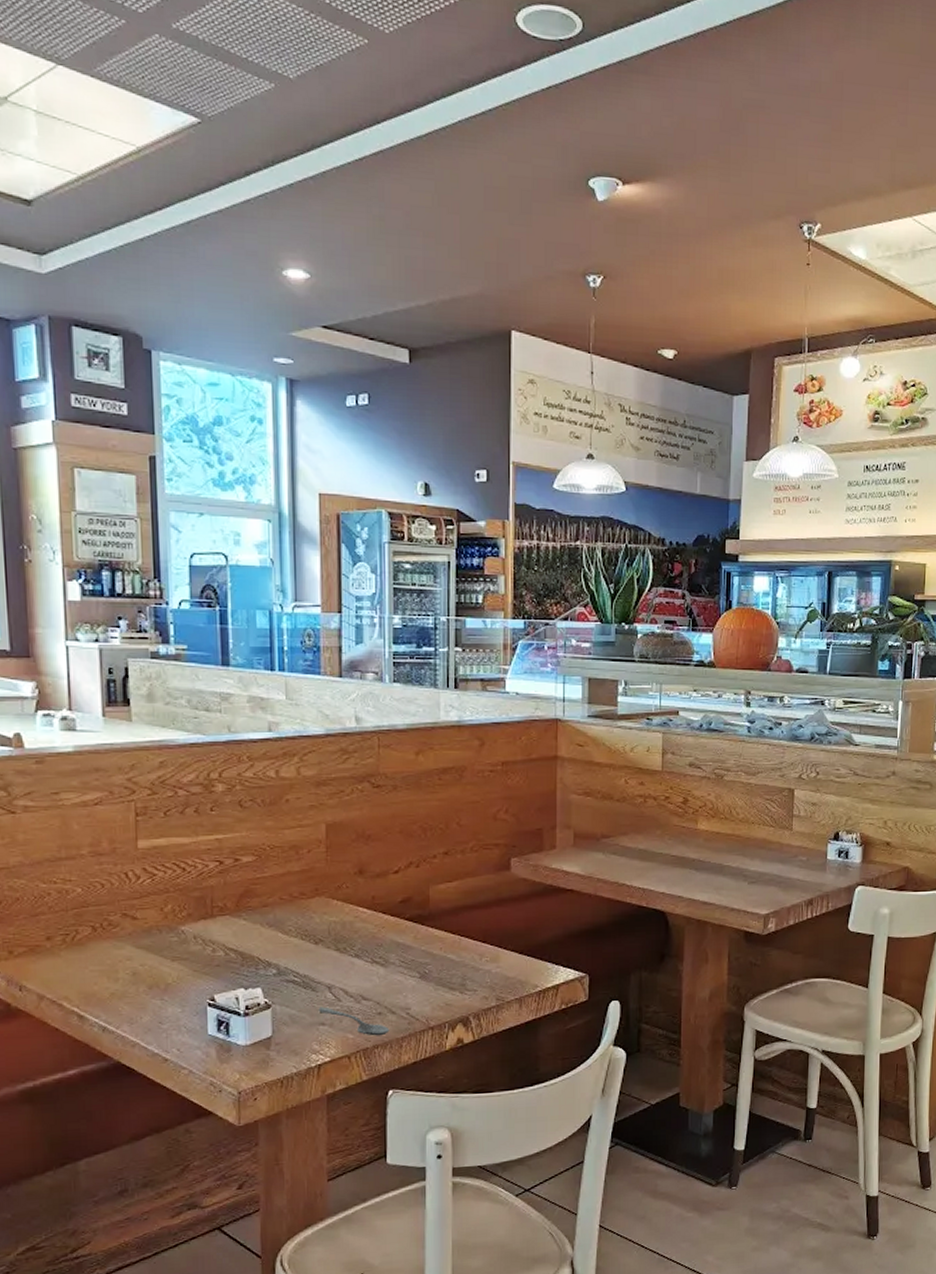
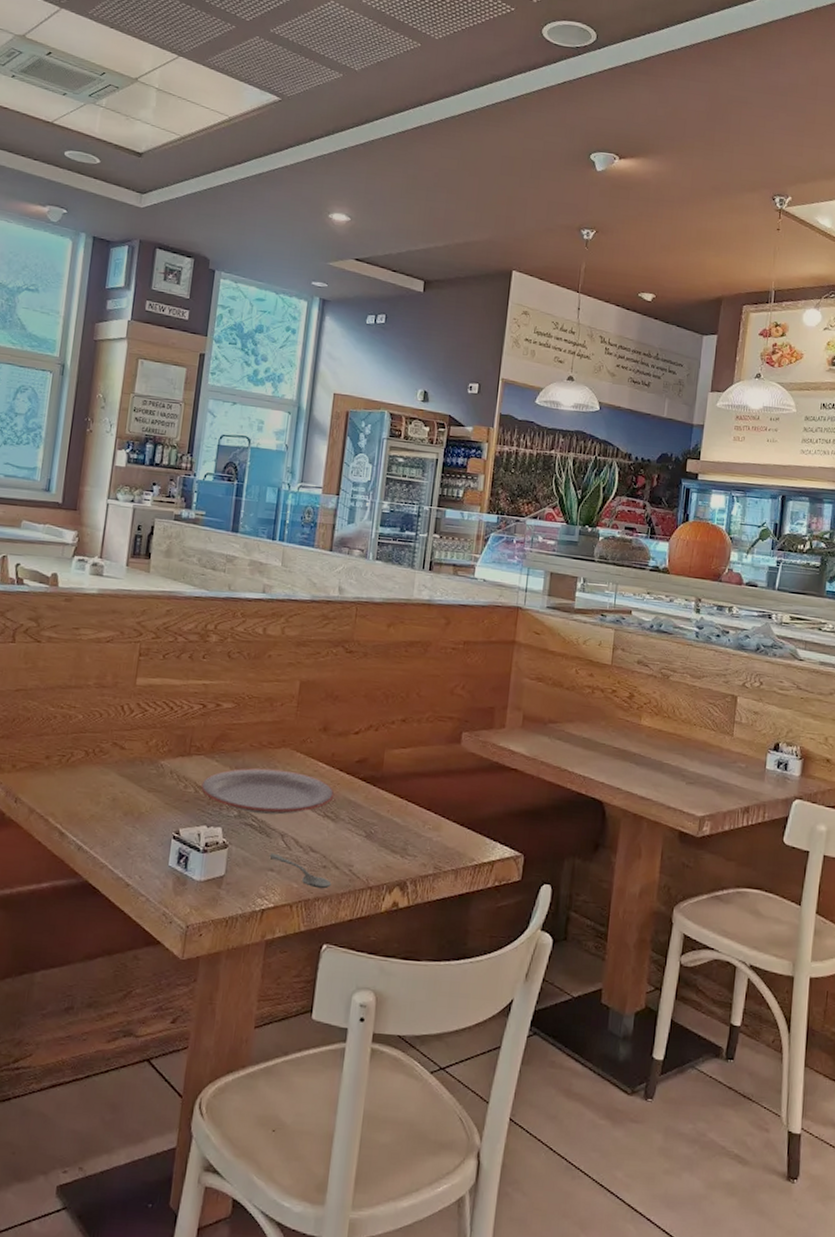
plate: none [231,920,381,968] -> present [201,768,335,815]

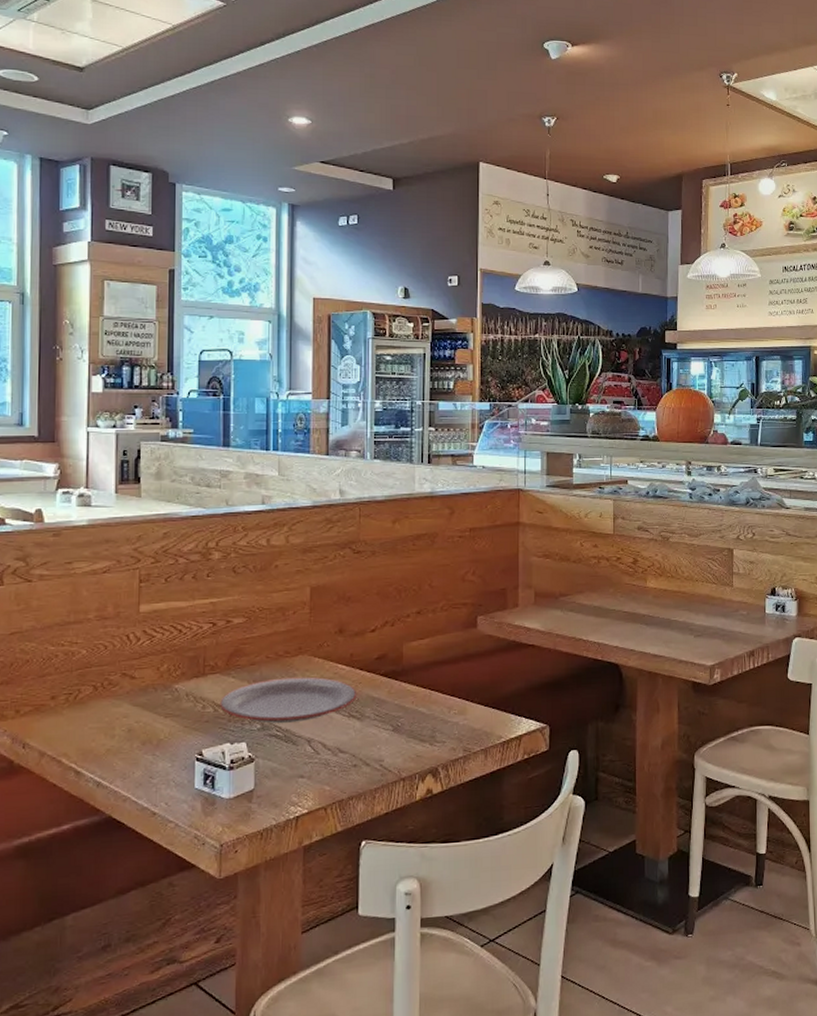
spoon: present [269,853,332,889] -> none [298,759,364,788]

